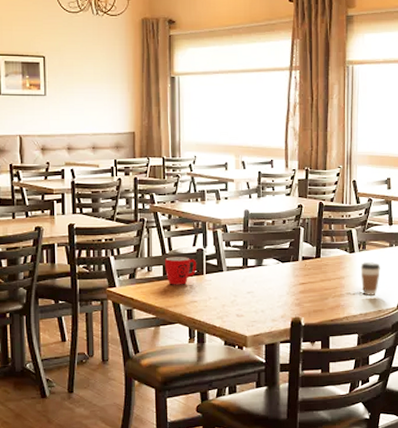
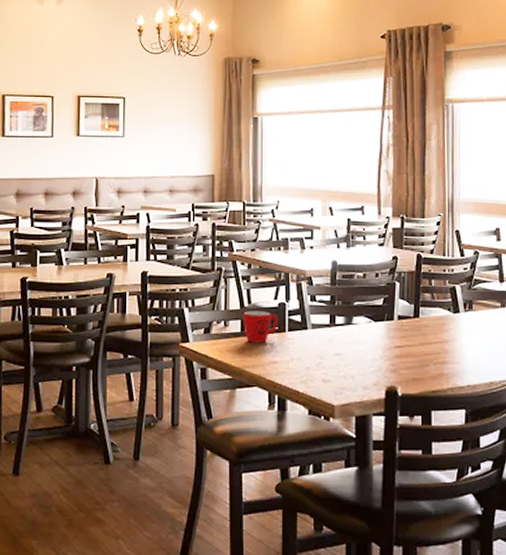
coffee cup: present [360,261,380,297] -> none [467,323,491,365]

